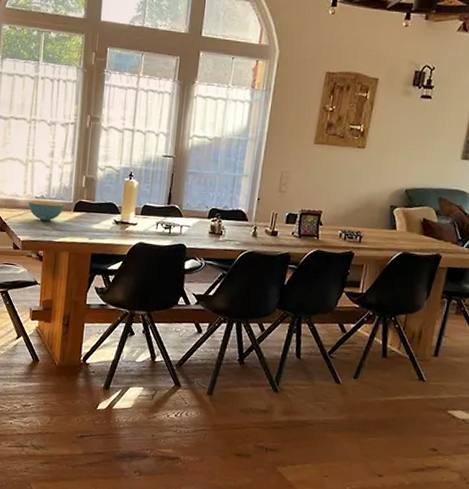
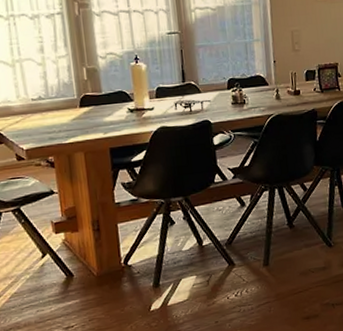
cereal bowl: present [28,199,64,222] -> none [24,100,68,124]

